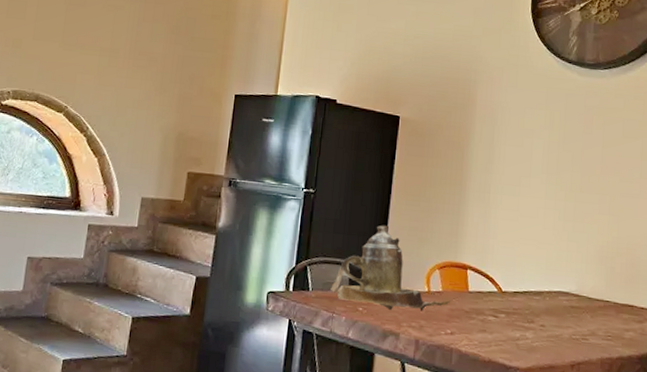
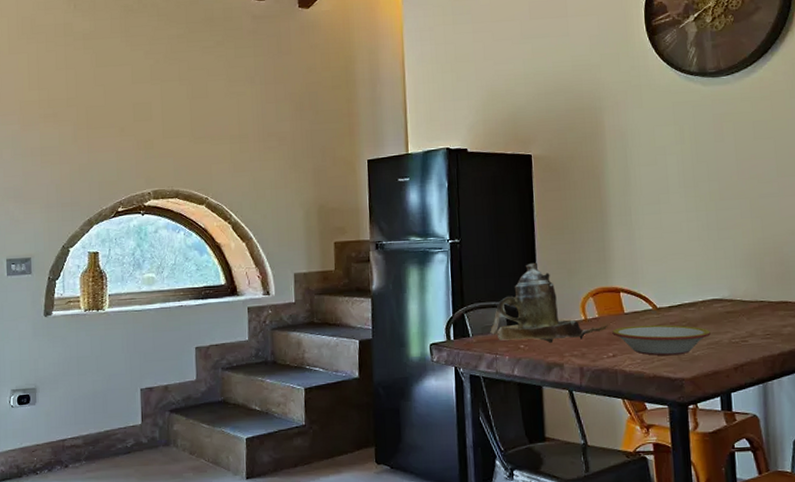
bowl: none [453,305,552,343] -> present [612,324,711,356]

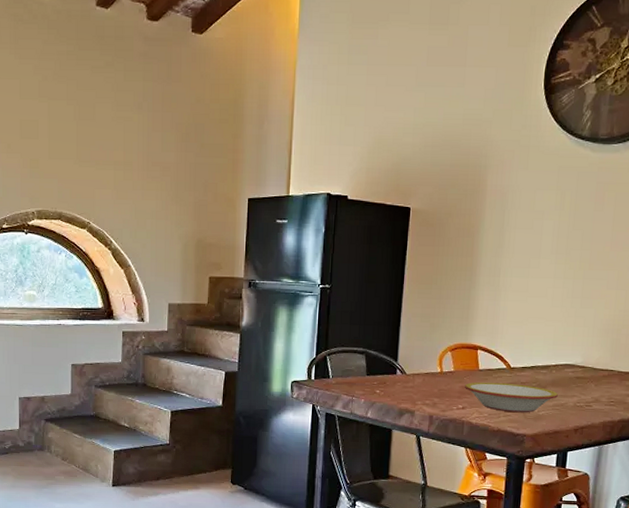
teapot: present [490,262,608,343] -> none [349,314,462,391]

